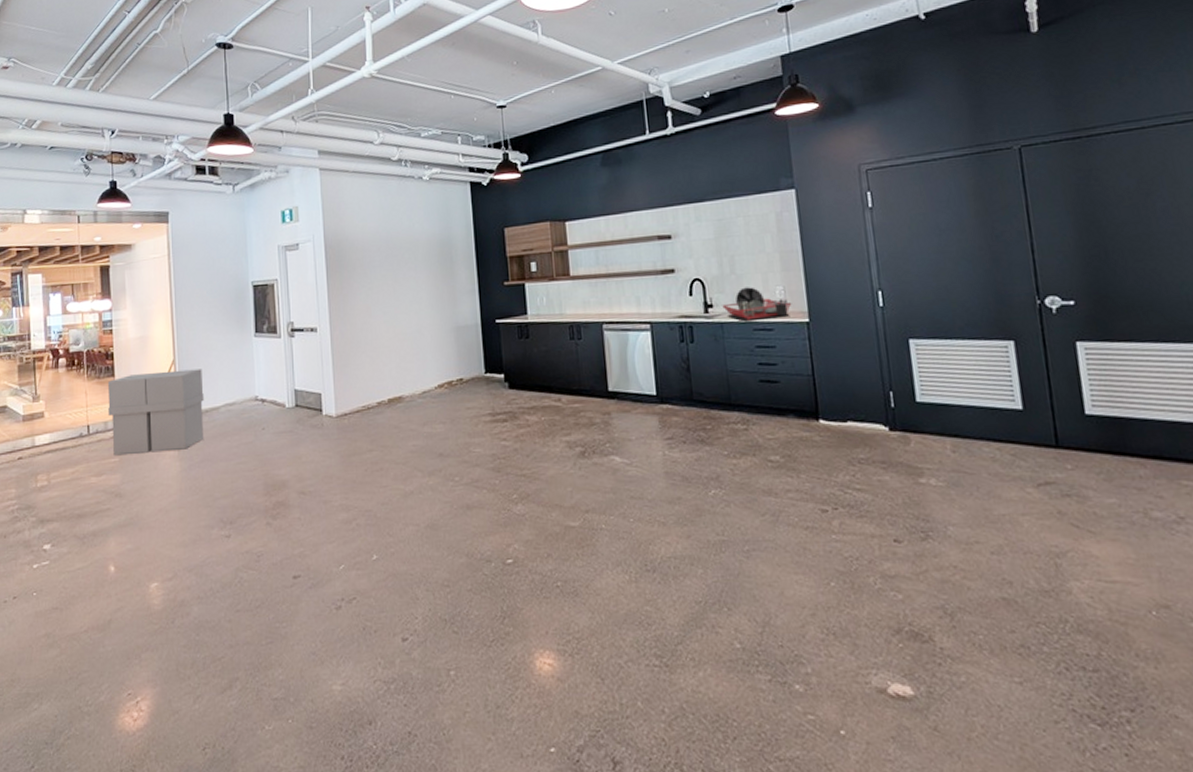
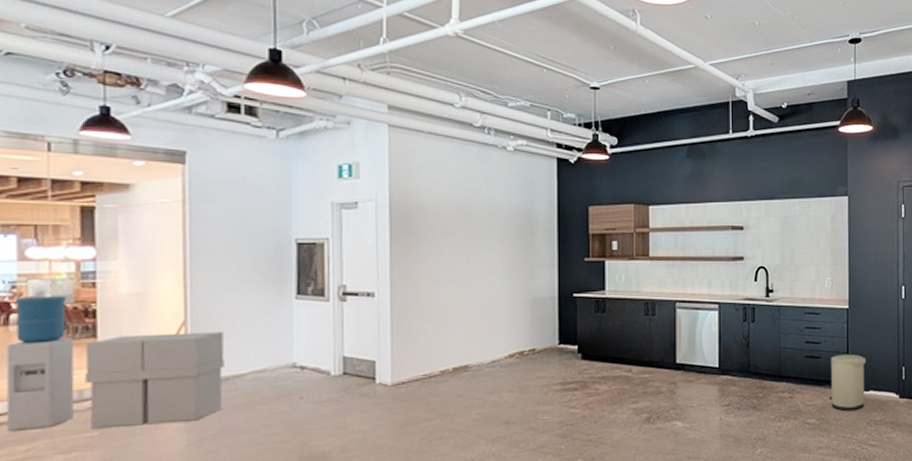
water cooler: none [58,342,102,456] -> present [6,296,75,431]
dish rack: present [722,287,792,322] -> none [781,276,837,306]
pedal bin: none [792,377,843,447] -> present [829,354,867,412]

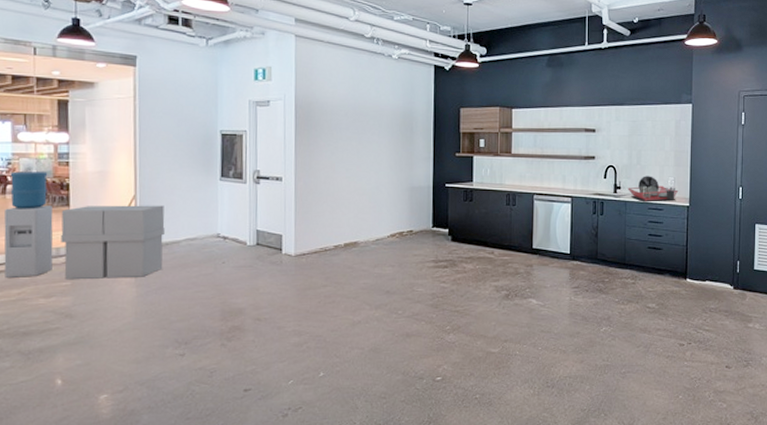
dish rack: none [781,276,837,306] -> present [628,176,679,202]
pedal bin: present [829,354,867,412] -> none [668,248,704,299]

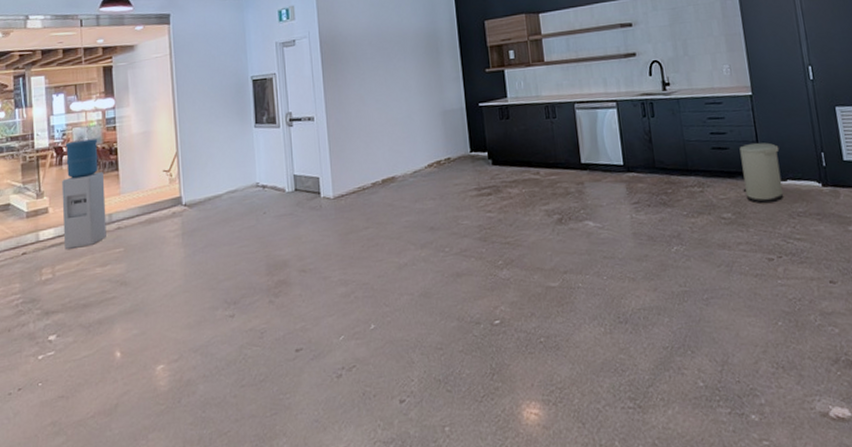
cardboard boxes: present [61,205,165,280] -> none [112,159,208,246]
dish rack: present [628,176,679,202] -> none [678,66,737,97]
pedal bin: none [668,248,704,299] -> present [739,142,784,204]

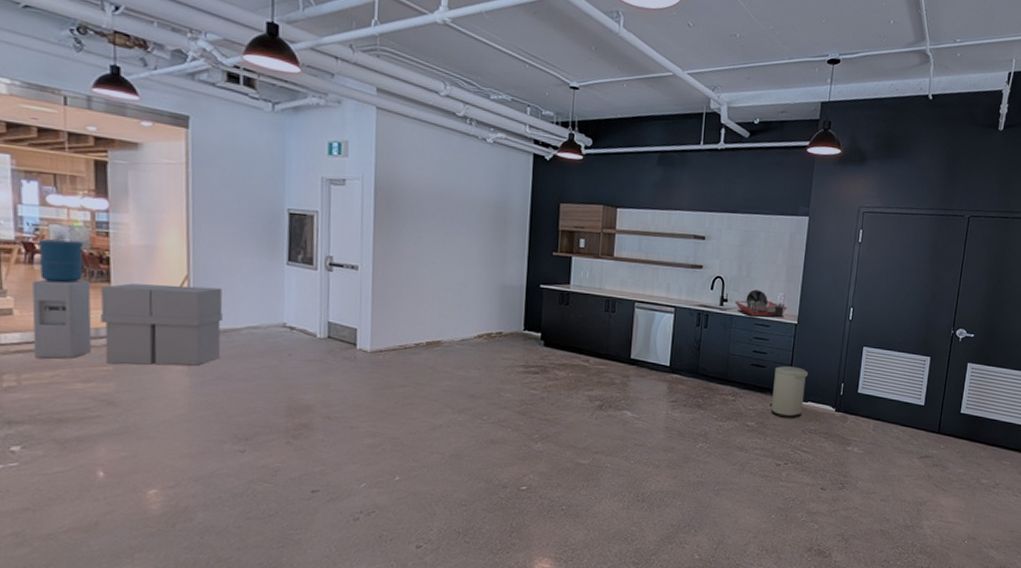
cardboard boxes: none [112,159,208,246] -> present [101,283,223,366]
dish rack: none [678,66,737,97] -> present [735,289,788,318]

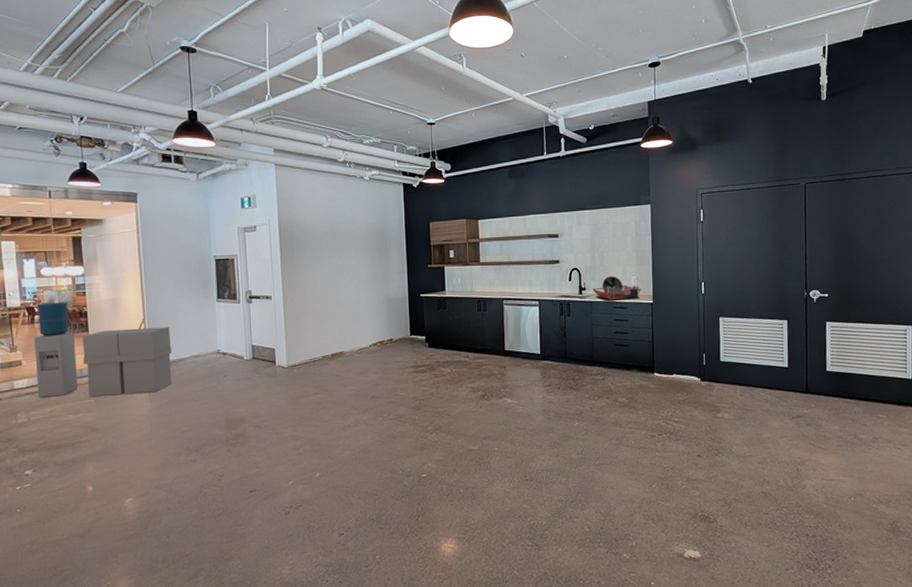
pedal bin: present [769,366,809,419] -> none [637,343,670,392]

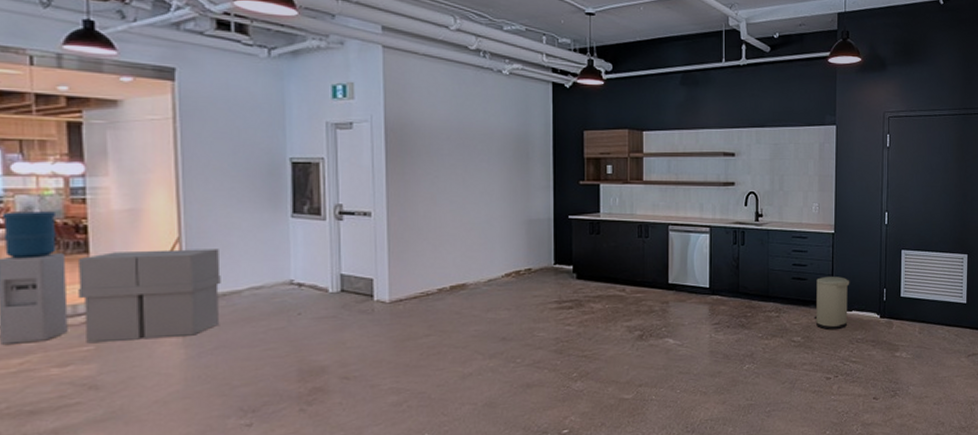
dish rack: present [592,276,642,302] -> none [770,202,823,230]
pedal bin: none [637,343,670,392] -> present [814,276,850,330]

